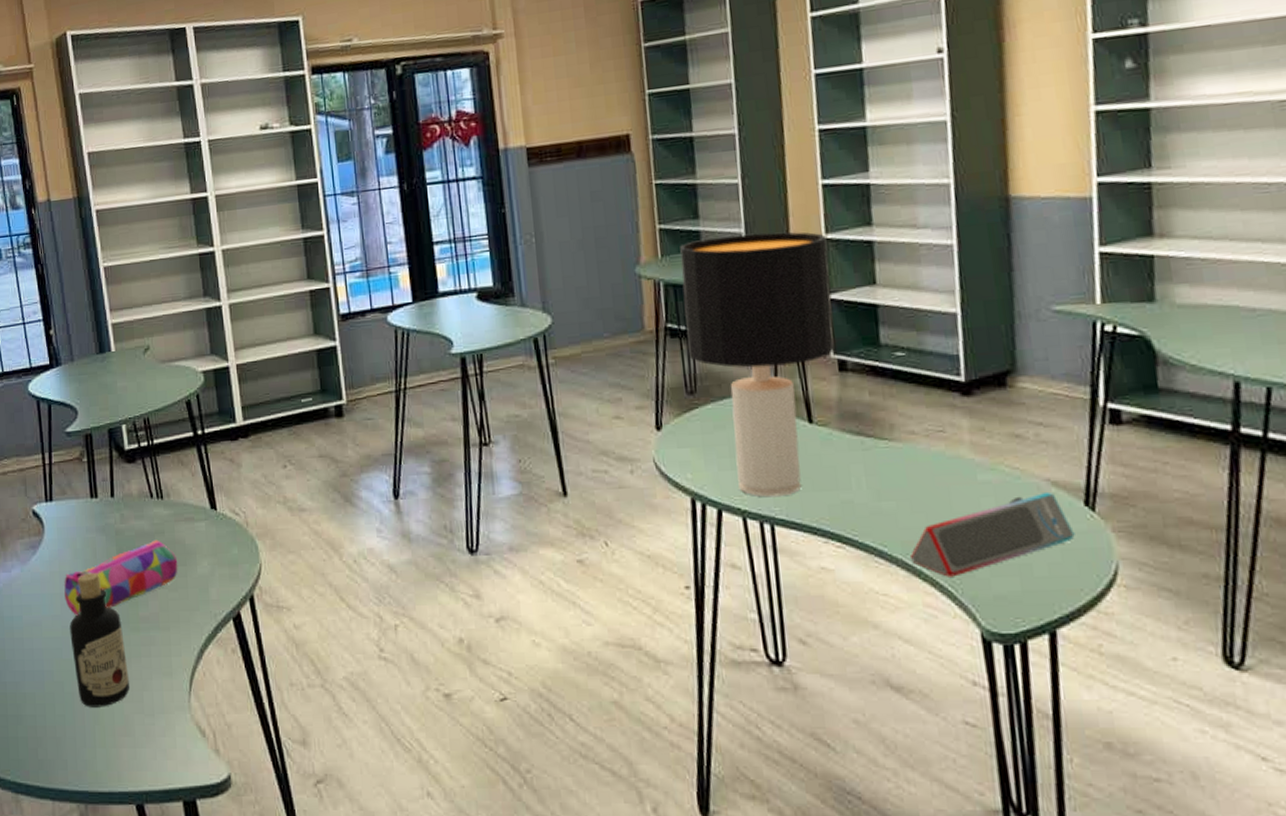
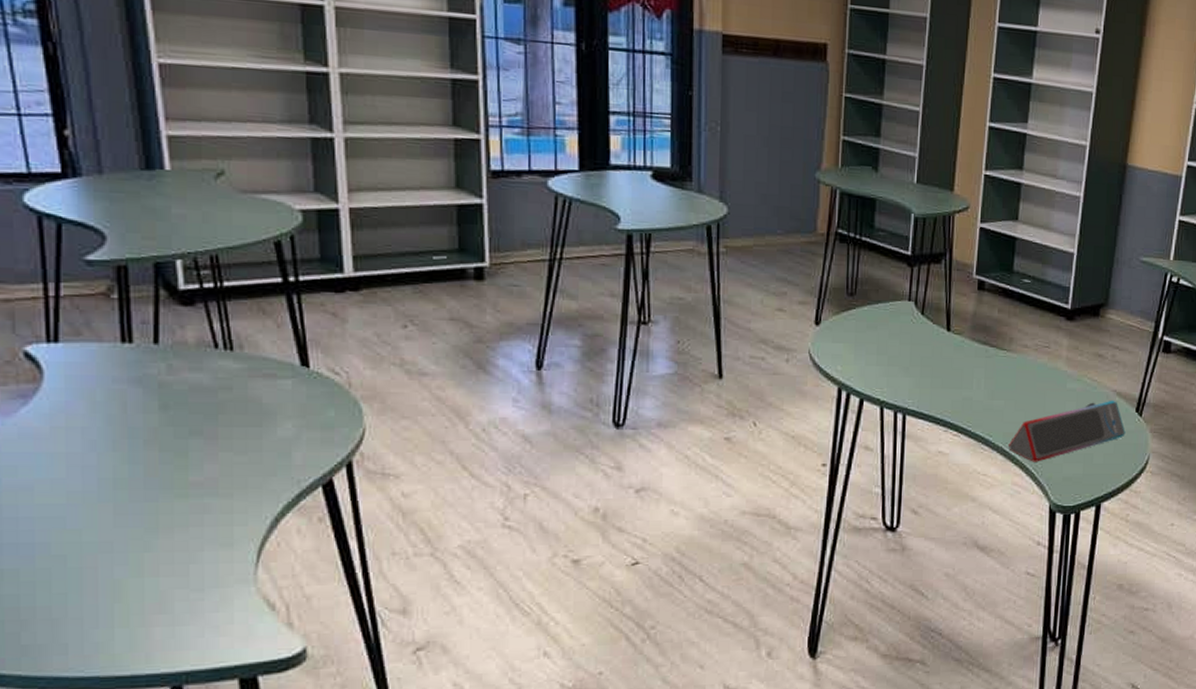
pencil case: present [64,539,178,616] -> none [73,396,250,479]
bottle: present [70,572,129,707] -> none [80,430,169,584]
desk lamp: present [680,231,835,498] -> none [853,156,986,391]

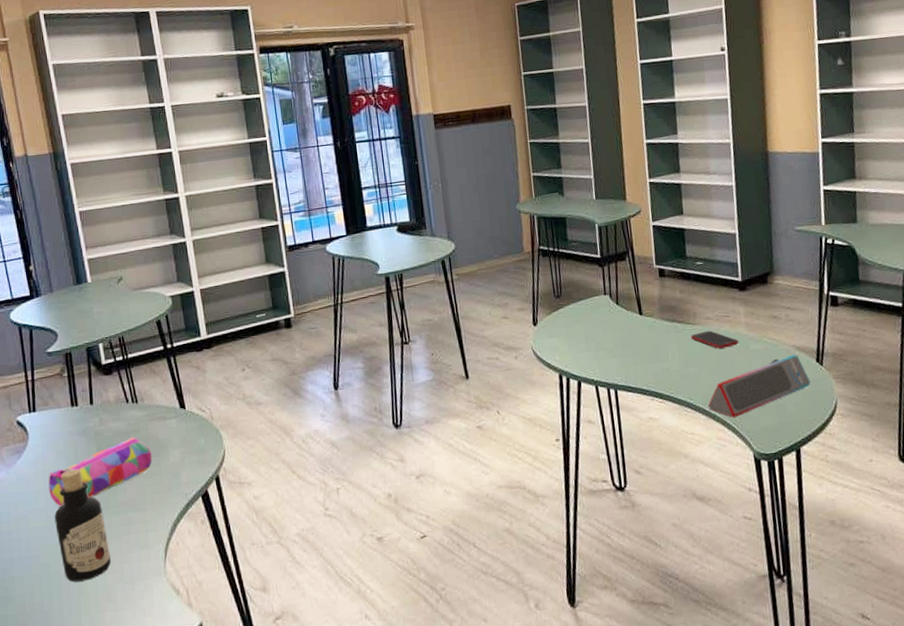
pencil case: none [73,396,250,479] -> present [48,437,153,507]
bottle: none [80,430,169,584] -> present [54,469,111,583]
cell phone: none [1002,360,1056,383] -> present [690,330,739,349]

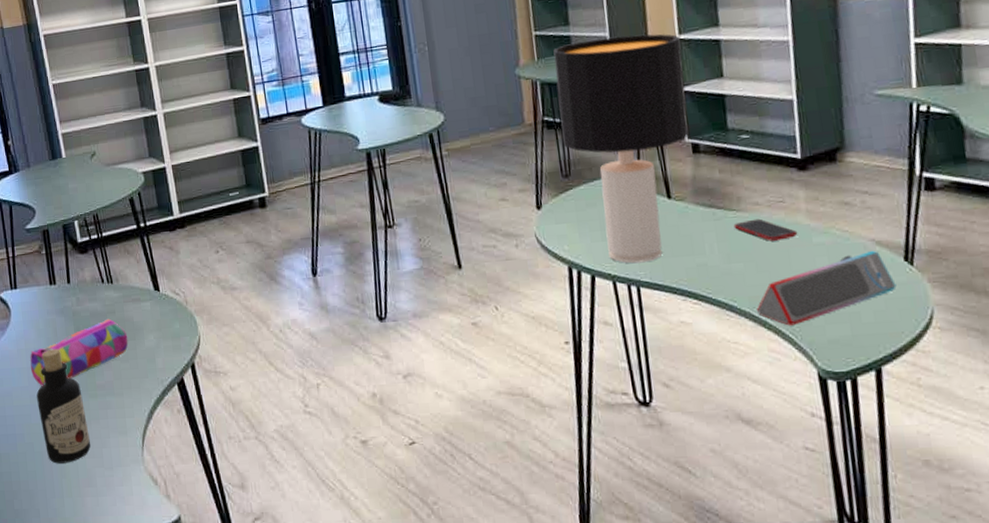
desk lamp: none [548,177,657,370] -> present [553,34,689,264]

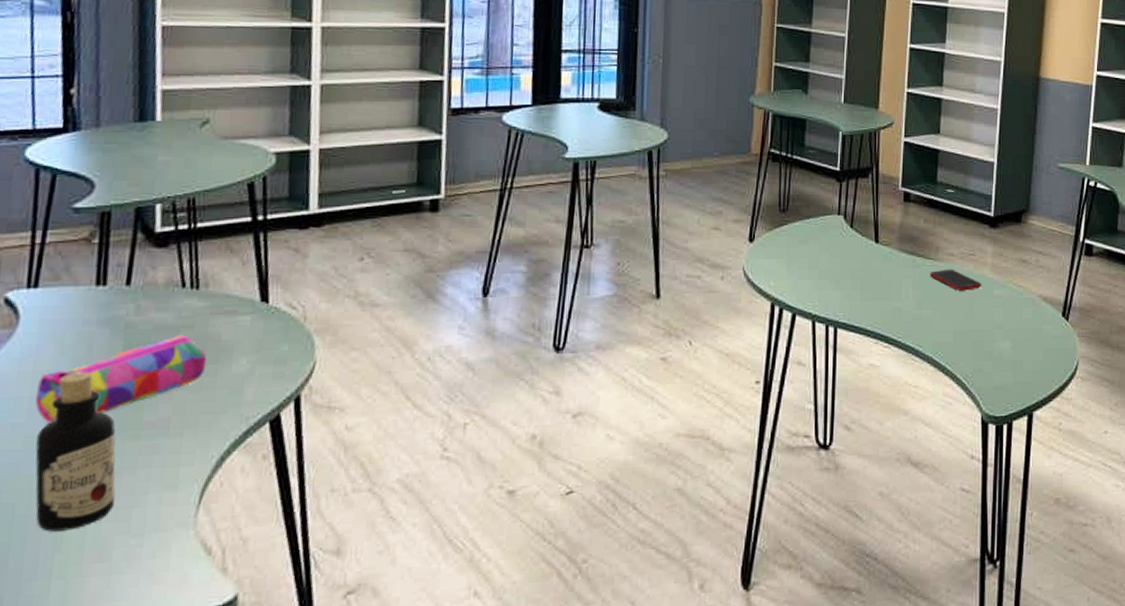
desk lamp: present [553,34,689,264] -> none [785,79,909,304]
speaker: present [757,250,897,326] -> none [939,305,1053,372]

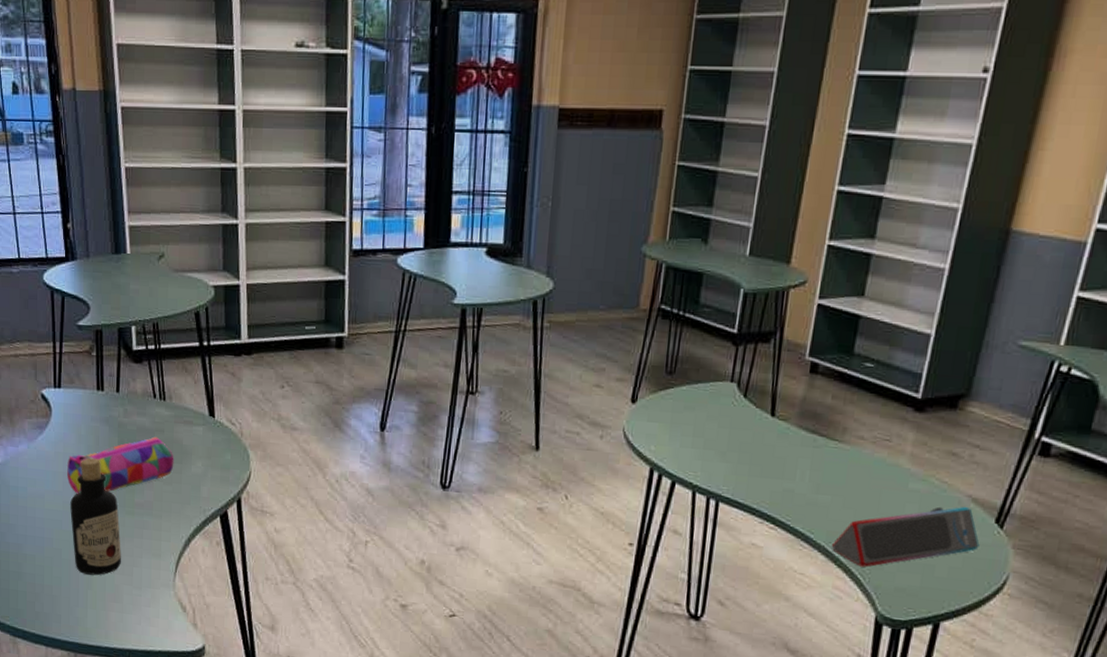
cell phone: present [929,269,982,291] -> none [831,453,896,480]
speaker: none [939,305,1053,372] -> present [832,506,980,567]

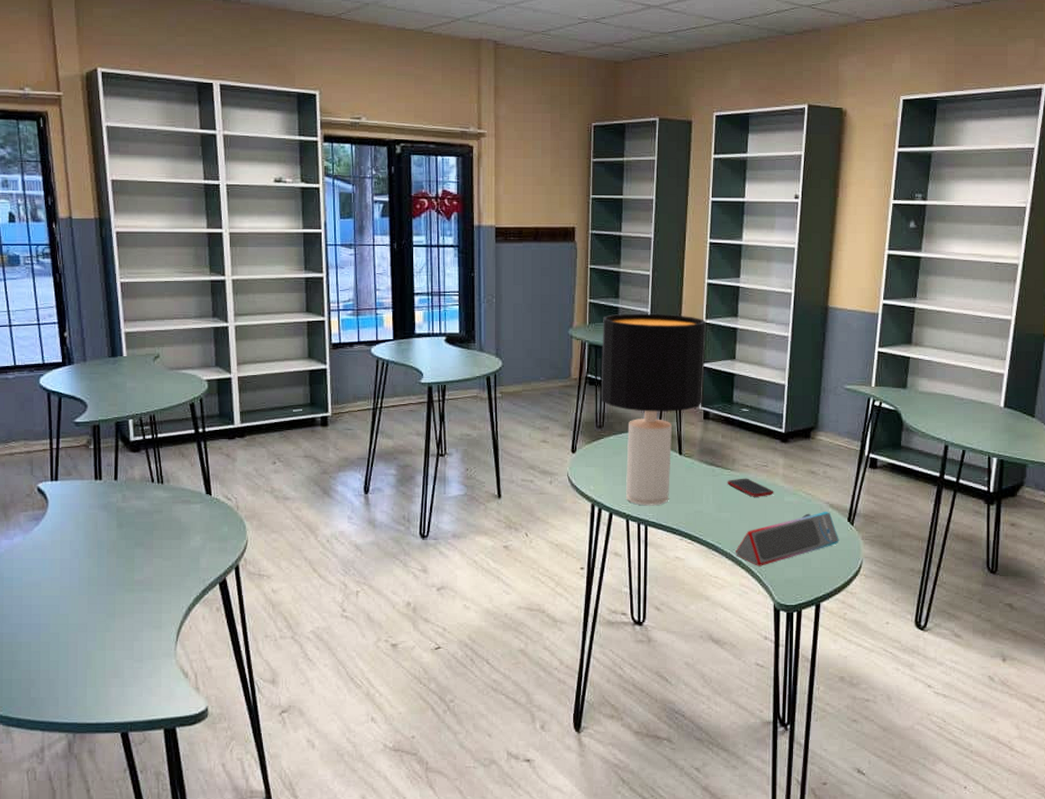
pencil case: present [67,436,174,494] -> none [65,517,173,578]
bottle: present [70,457,121,576] -> none [68,542,121,654]
desk lamp: none [675,227,830,478] -> present [600,313,707,506]
cell phone: none [831,453,896,480] -> present [727,478,774,497]

